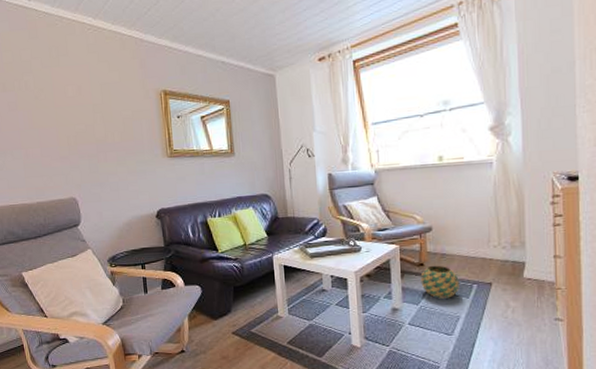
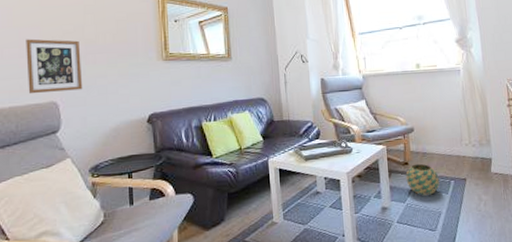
picture frame: none [45,139,98,191] -> present [26,38,83,94]

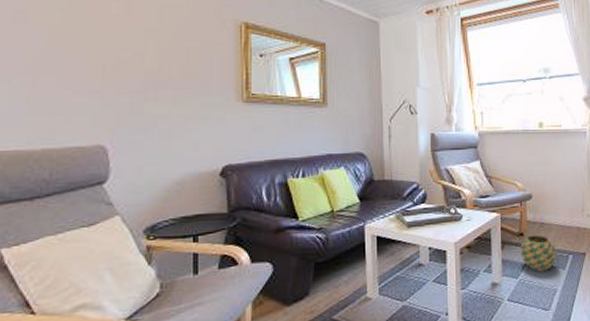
picture frame: present [26,38,83,94] -> none [67,65,140,135]

